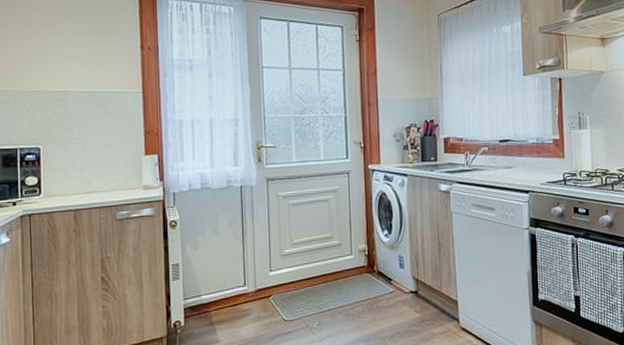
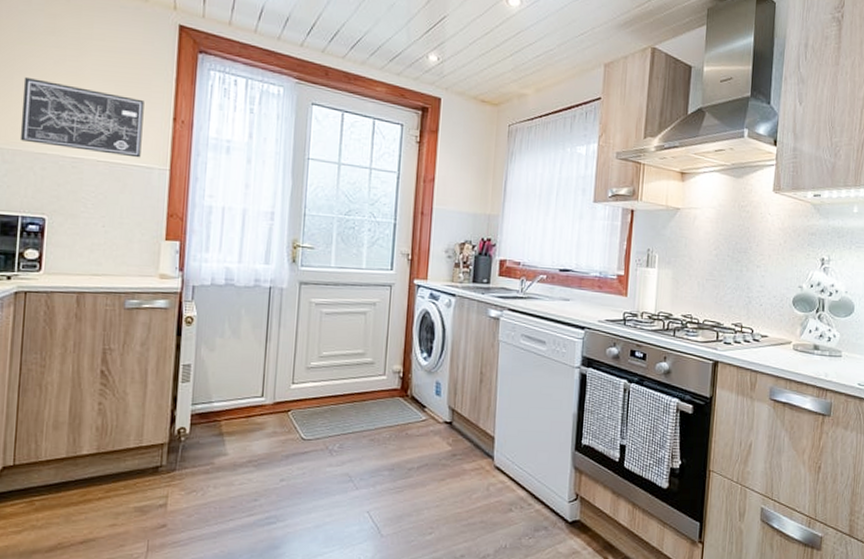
wall art: none [9,25,116,85] -> present [19,76,144,158]

